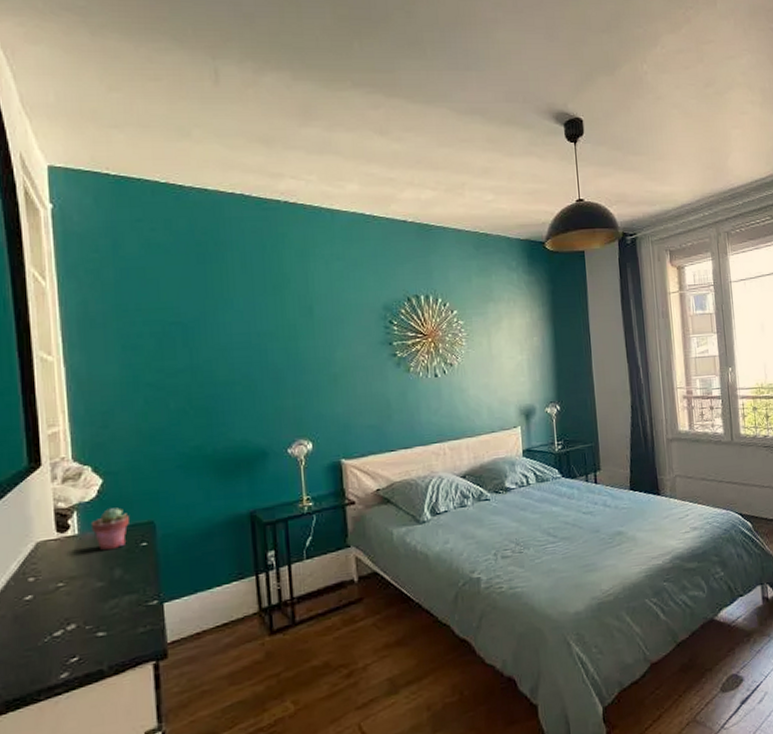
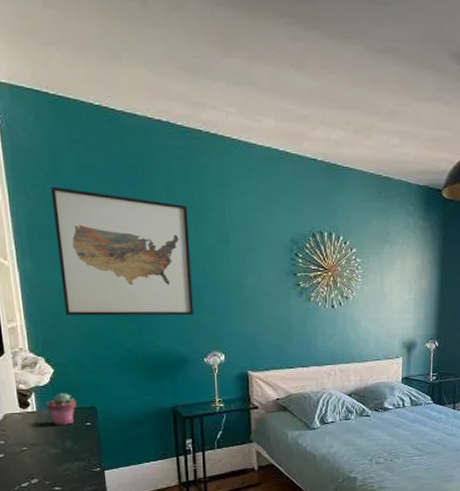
wall art: none [108,269,275,414] -> present [51,186,195,316]

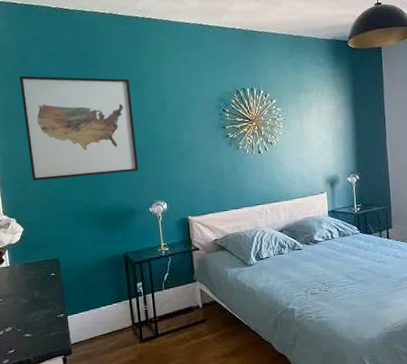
potted succulent: present [46,393,76,426] -> none [17,248,42,278]

